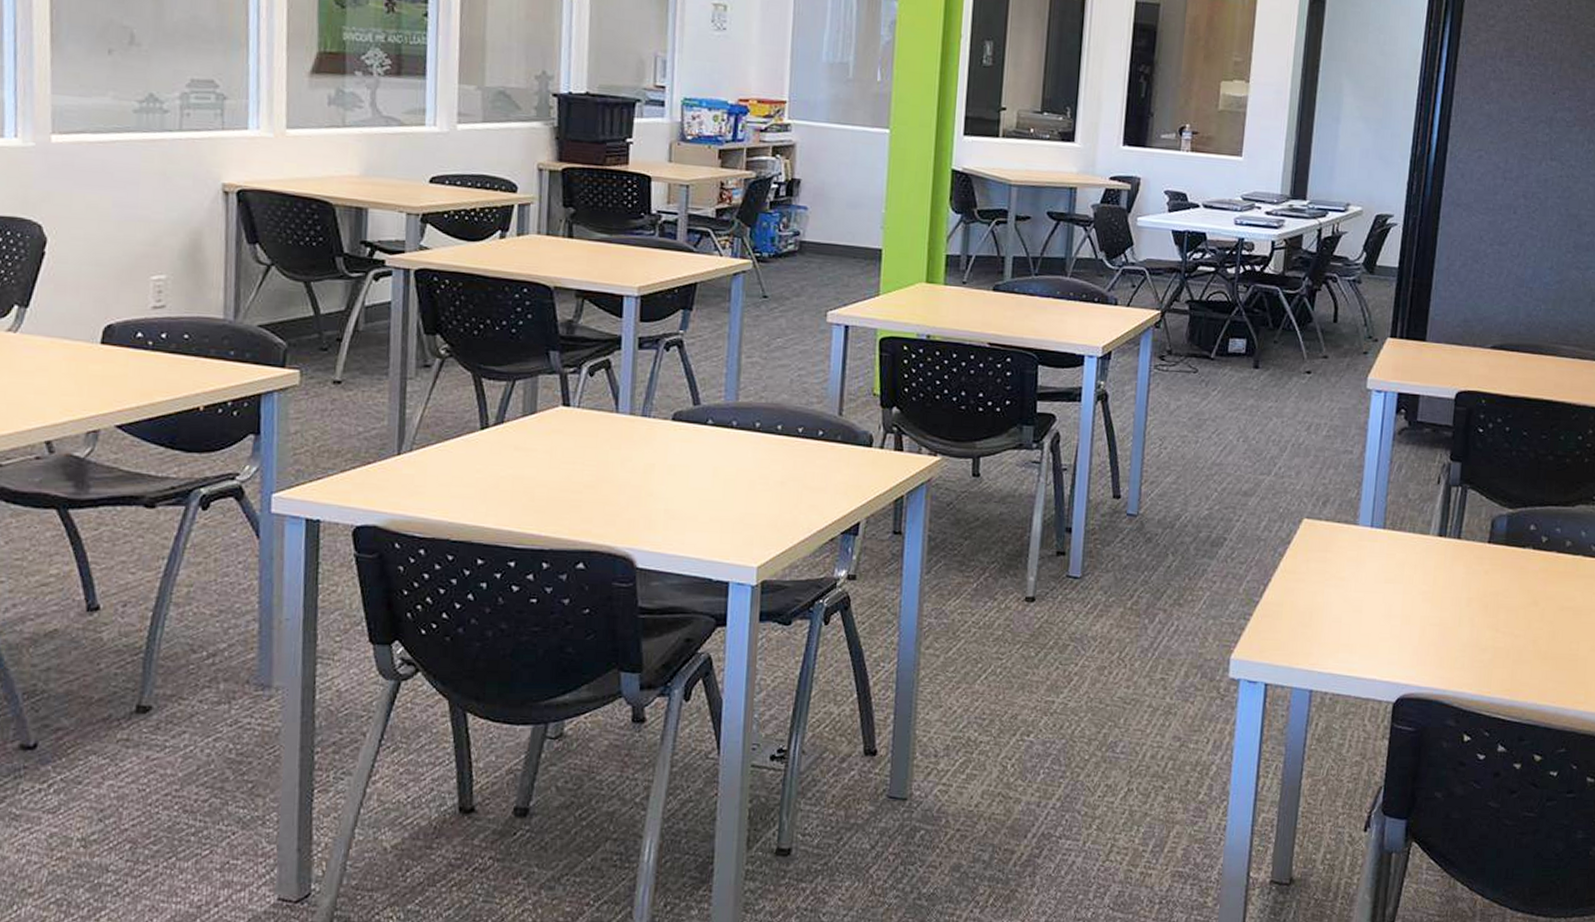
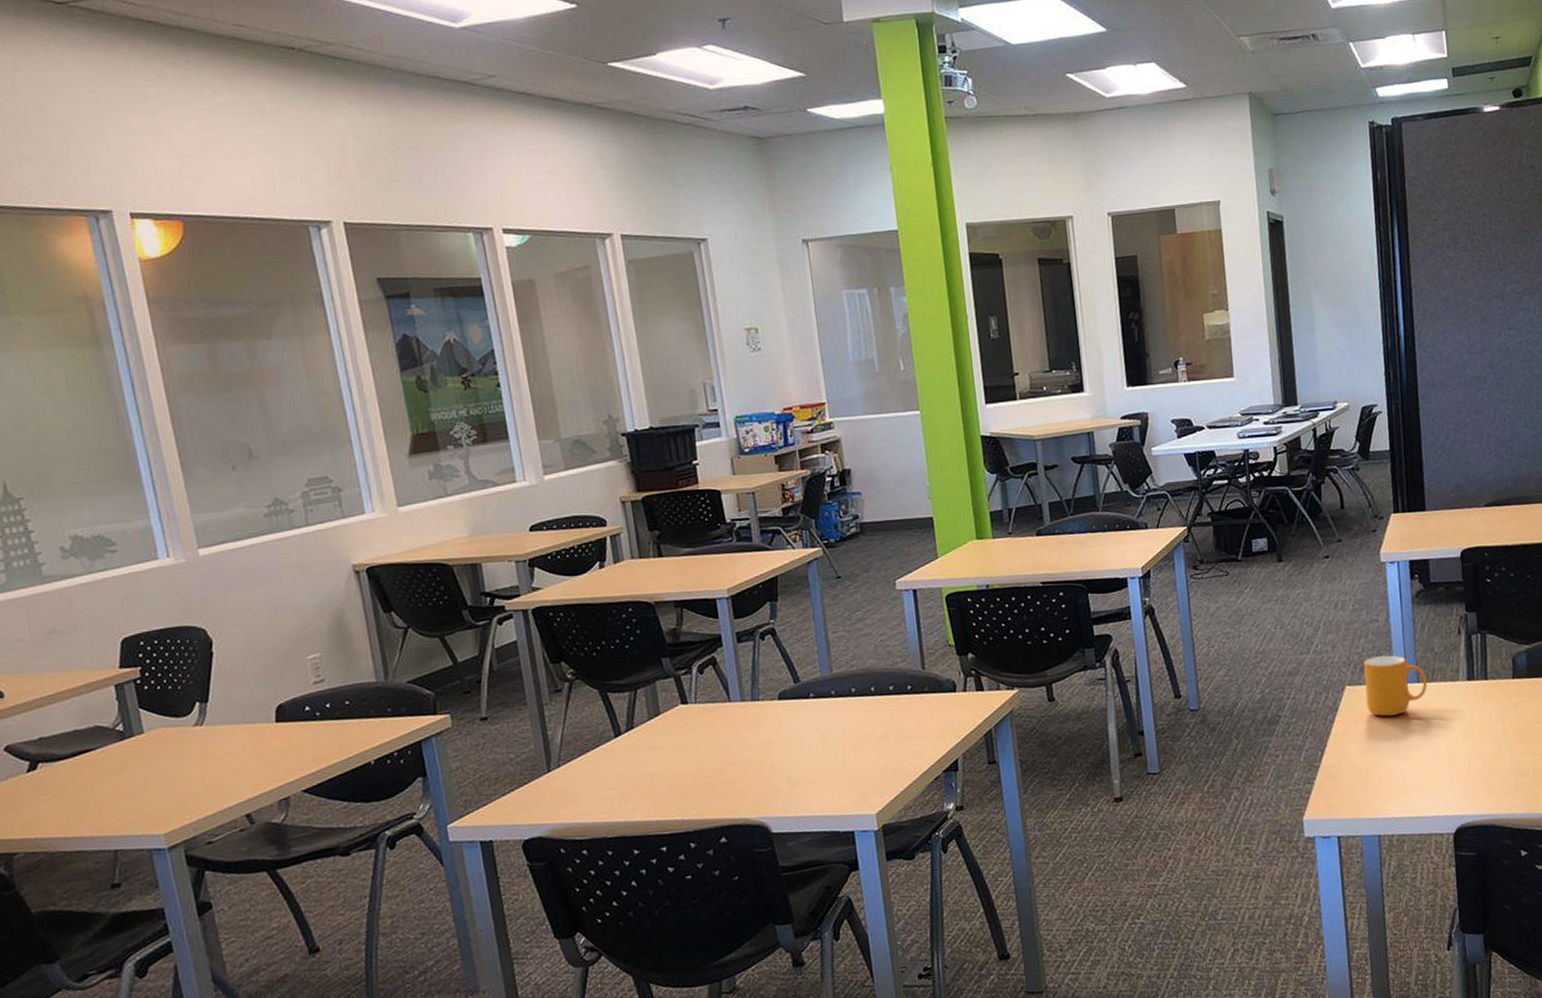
mug: none [1322,491,1395,562] -> present [1364,655,1428,717]

